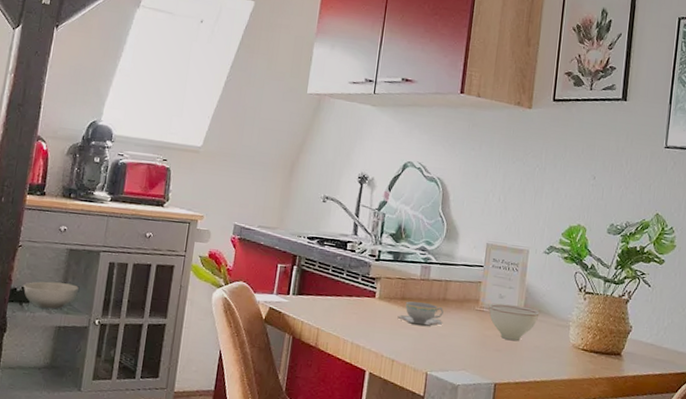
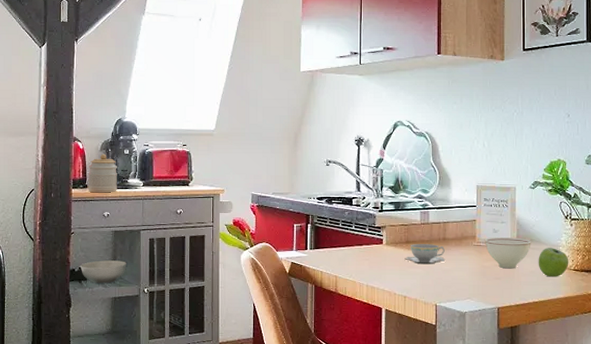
jar: none [46,159,85,205] -> present [88,154,118,193]
fruit: none [544,321,578,356] -> present [538,248,569,277]

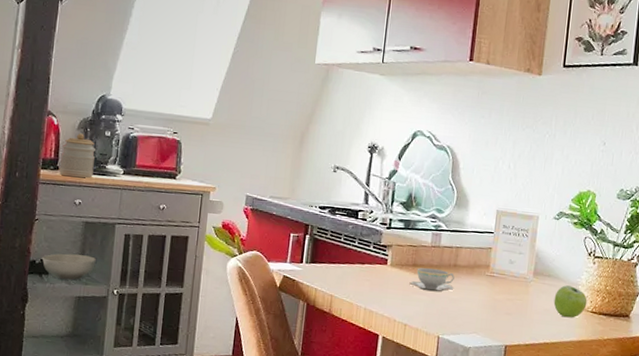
bowl: present [484,237,531,269] -> none [498,268,549,305]

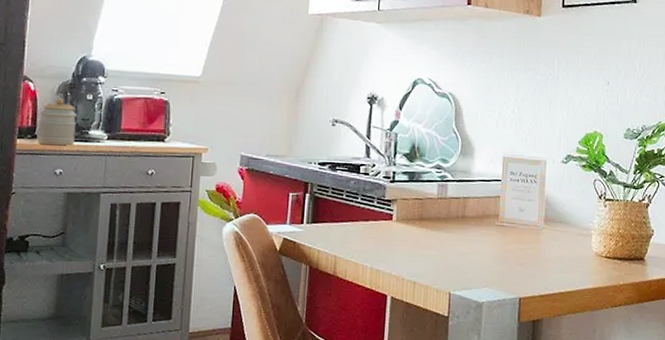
bowl: present [42,253,97,280] -> none [20,228,81,257]
teacup: present [409,267,455,292] -> none [416,221,464,246]
fruit: present [553,285,587,318] -> none [566,231,601,265]

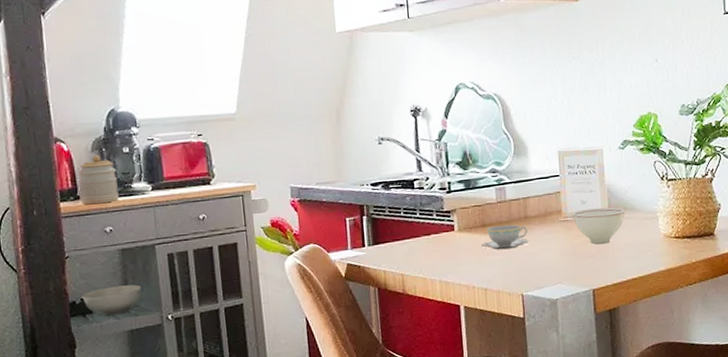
bowl: none [20,228,81,257] -> present [81,284,143,316]
teacup: none [416,221,464,246] -> present [481,224,529,250]
bowl: none [508,217,561,254] -> present [571,207,625,244]

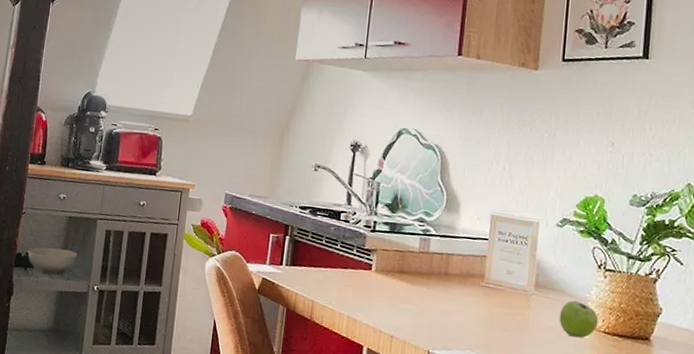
jar: present [78,155,119,205] -> none [46,129,81,174]
teacup: present [481,224,529,250] -> none [396,274,445,303]
bowl: present [571,207,625,244] -> none [494,278,553,321]
fruit: none [634,215,669,249] -> present [559,300,599,338]

